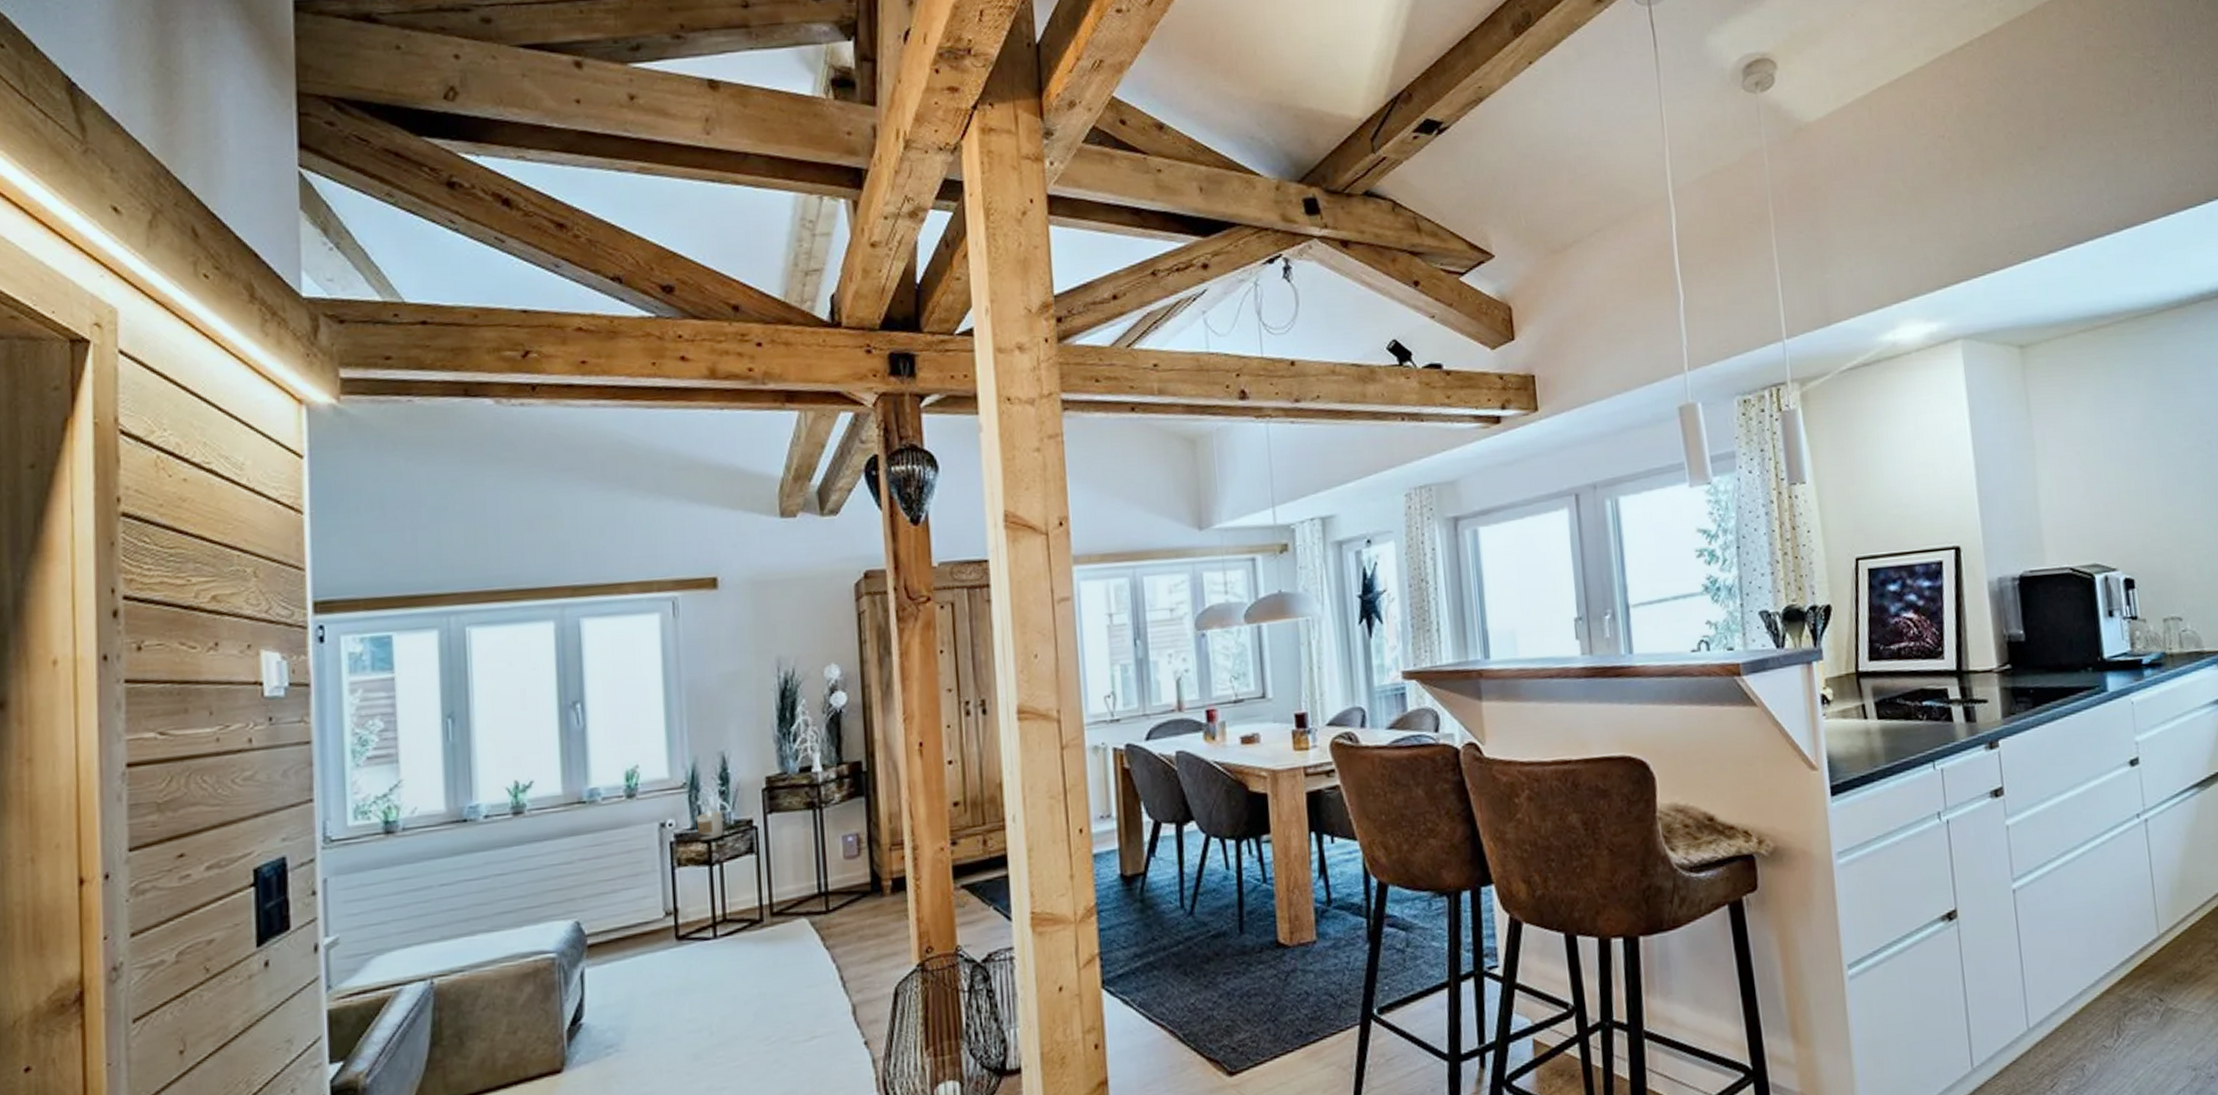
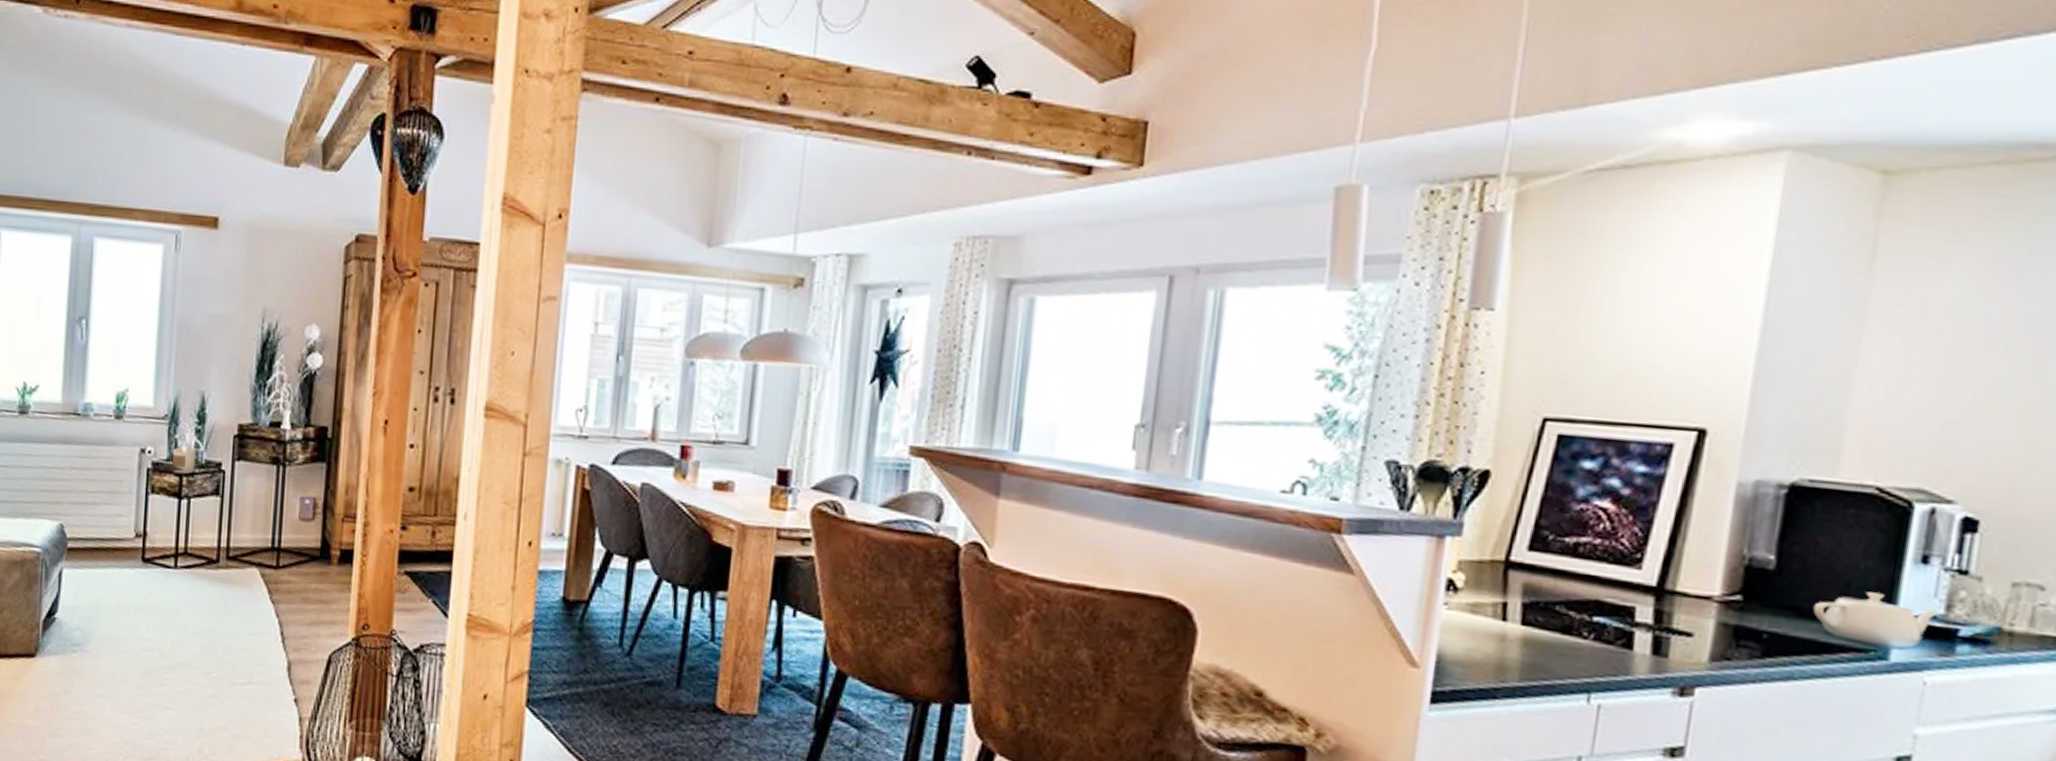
teapot: none [2054,643,2129,684] -> present [1812,592,1941,651]

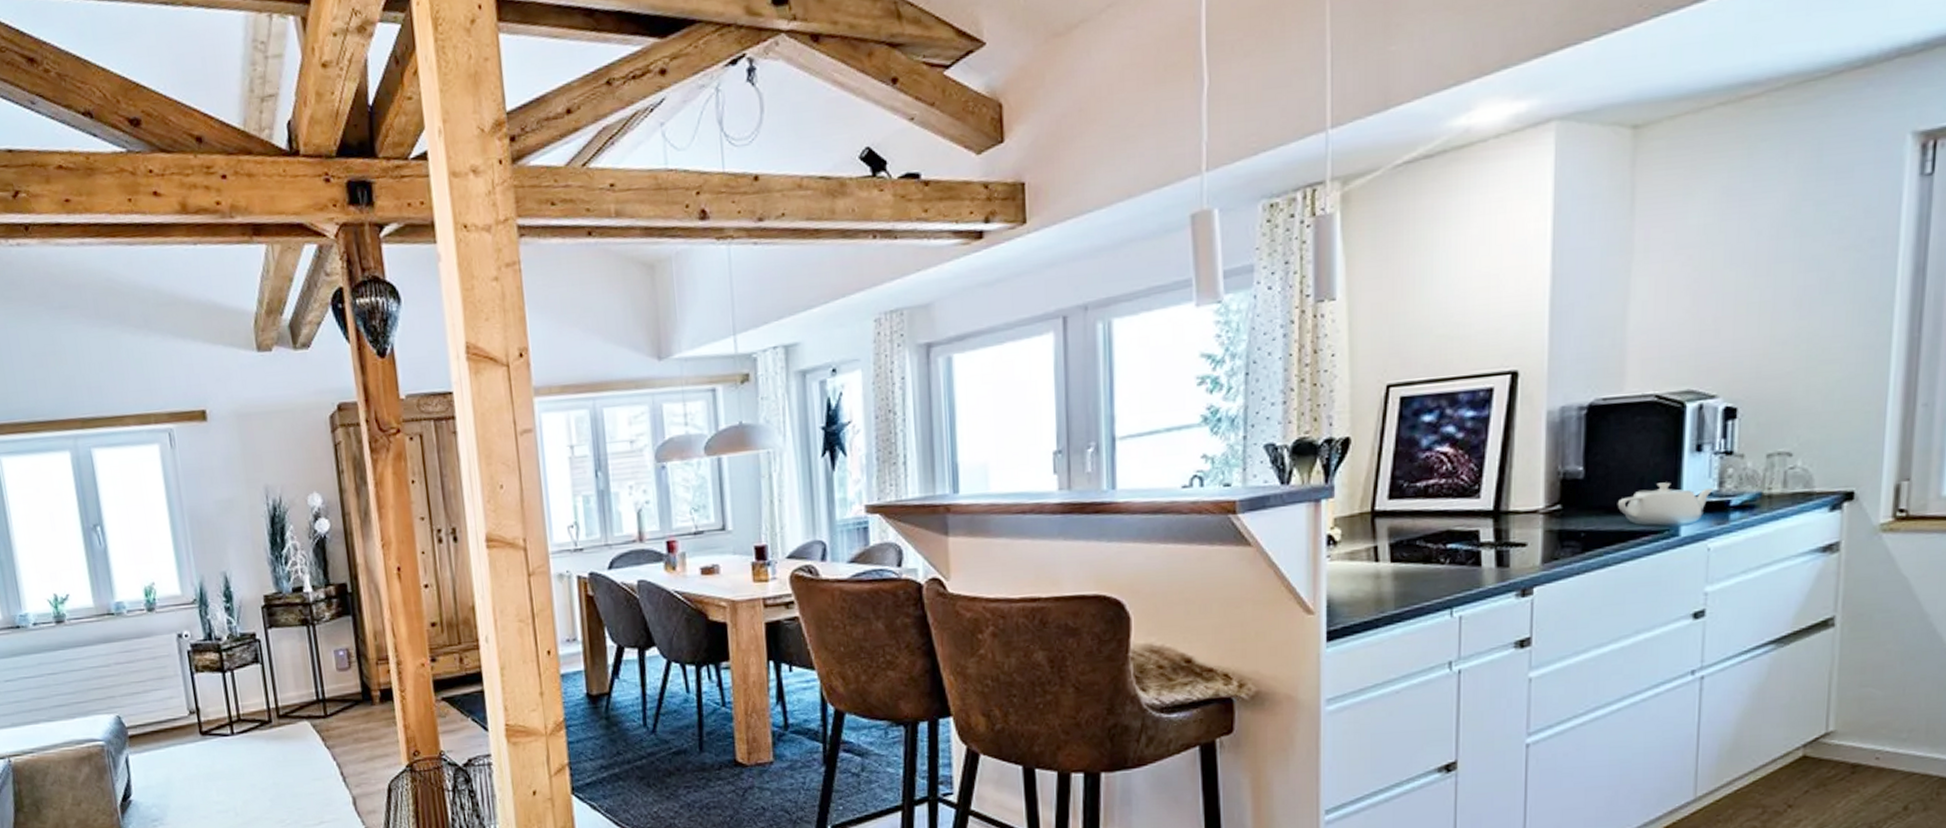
candle: present [172,445,196,474] -> none [207,623,232,651]

